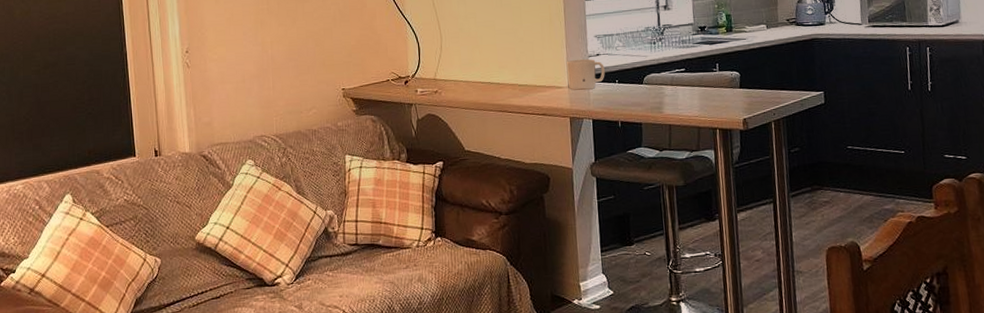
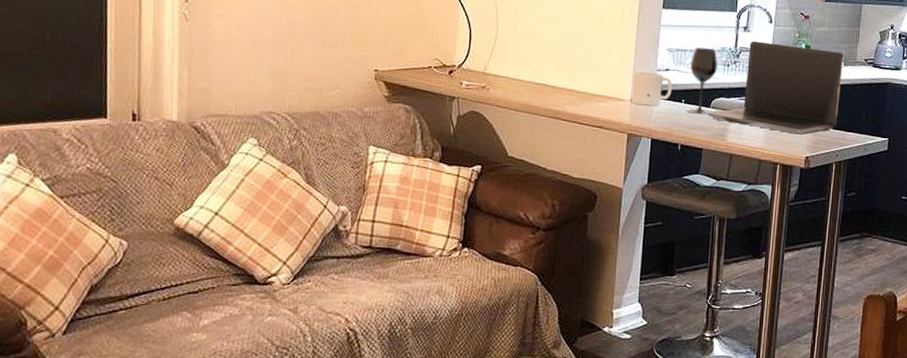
wineglass: none [618,30,645,92] -> present [687,47,718,115]
laptop computer: none [640,16,769,99] -> present [706,40,843,135]

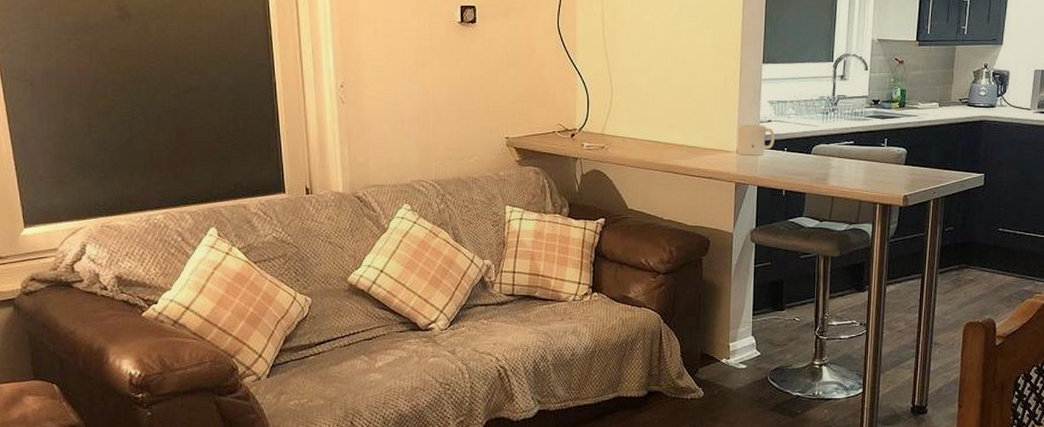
wineglass: present [687,47,718,115] -> none [789,98,817,162]
laptop computer: present [706,40,843,135] -> none [808,88,938,175]

